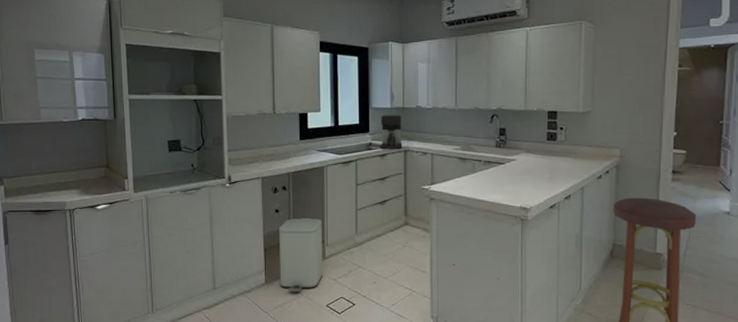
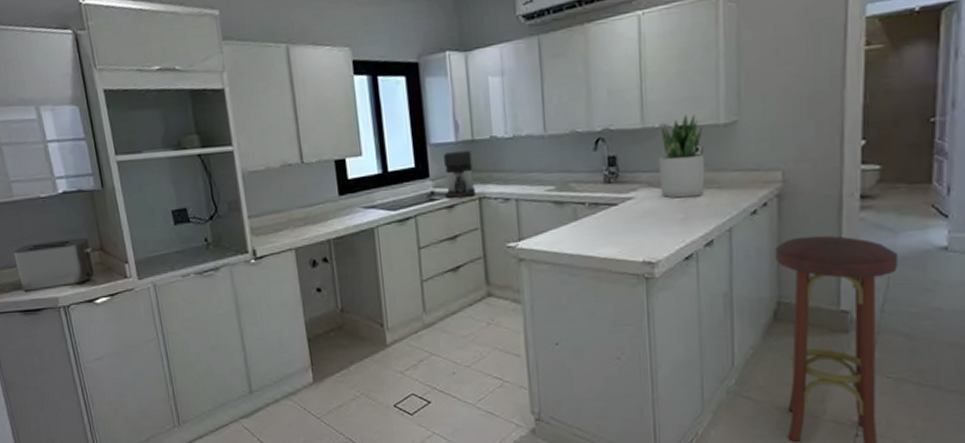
toaster: none [34,156,100,196] -> present [13,237,94,293]
pedal bin: present [279,217,323,291] -> none [324,295,386,390]
planter: none [535,103,568,163] -> present [658,114,706,199]

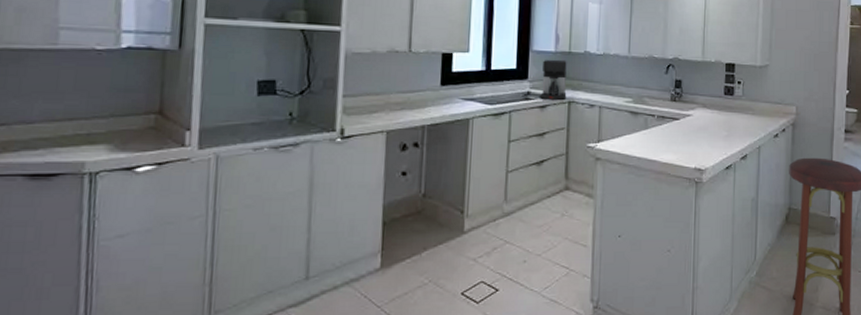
toaster: present [13,237,94,293] -> none [34,97,148,154]
planter: present [658,114,706,199] -> none [712,55,745,119]

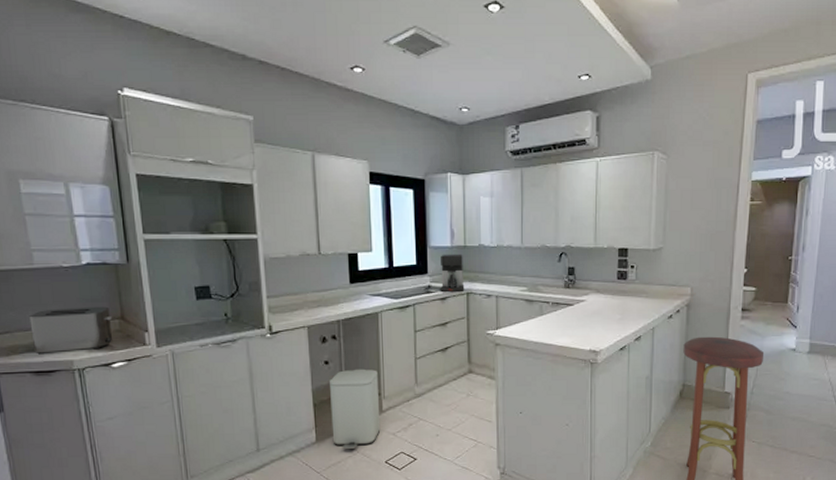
toaster: none [34,97,148,154] -> present [29,306,113,355]
pedal bin: none [401,182,462,277] -> present [330,369,381,449]

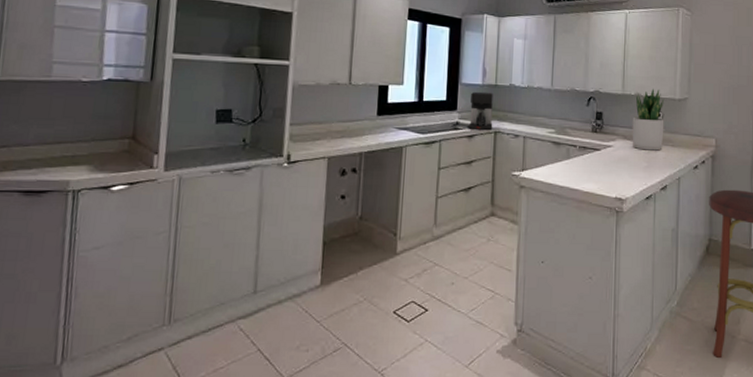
toaster: present [29,306,113,355] -> none [29,124,123,173]
pedal bin: present [330,369,381,449] -> none [338,205,396,295]
planter: none [605,240,639,303] -> present [632,88,665,151]

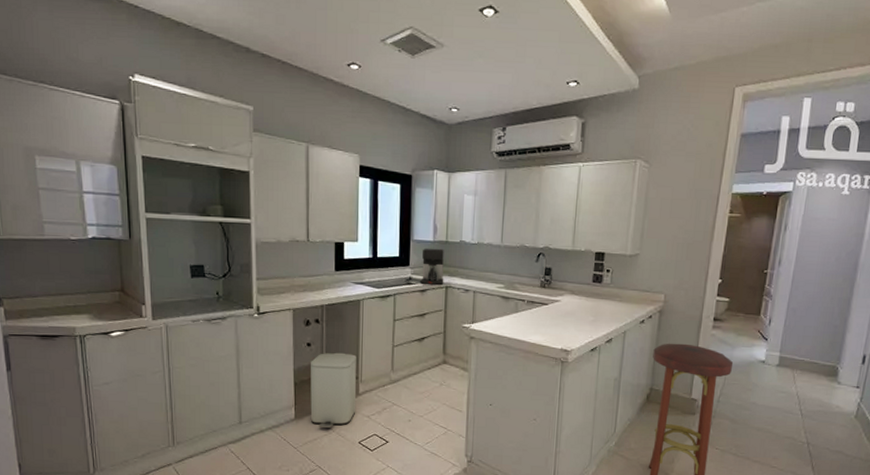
pedal bin: none [338,205,396,295] -> present [310,352,357,428]
planter: present [632,88,665,151] -> none [580,244,615,306]

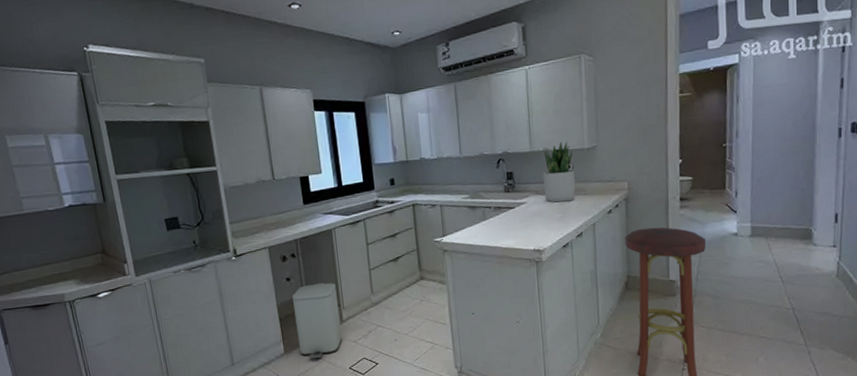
coffee maker: present [420,248,444,285] -> none [385,168,410,205]
planter: none [580,244,615,306] -> present [543,141,576,203]

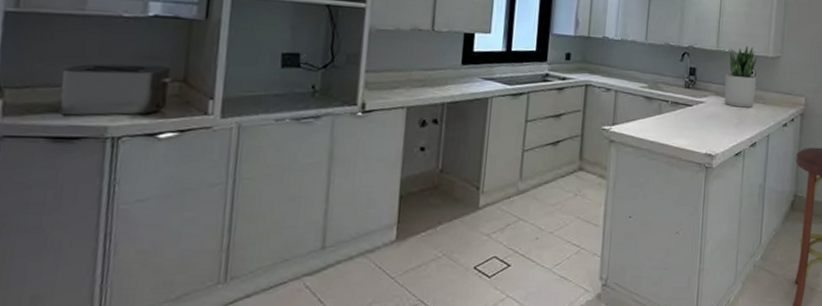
toaster: none [23,243,97,291] -> present [58,63,173,117]
pedal bin: present [292,282,343,358] -> none [415,158,479,250]

